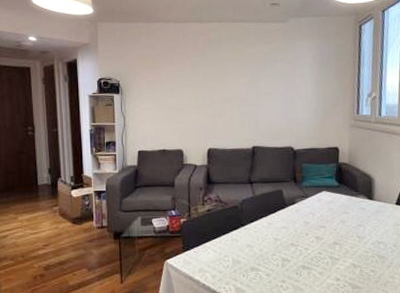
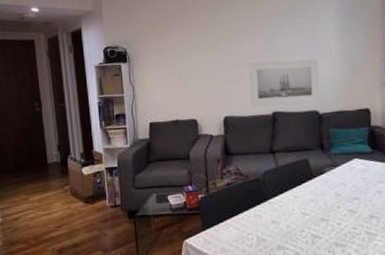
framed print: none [233,100,295,140] -> present [249,59,320,107]

